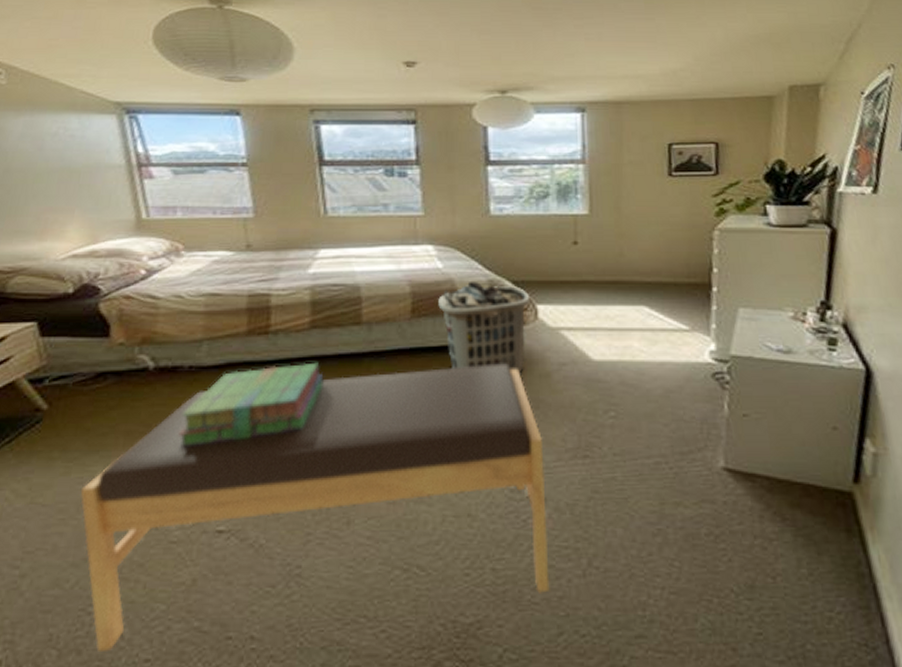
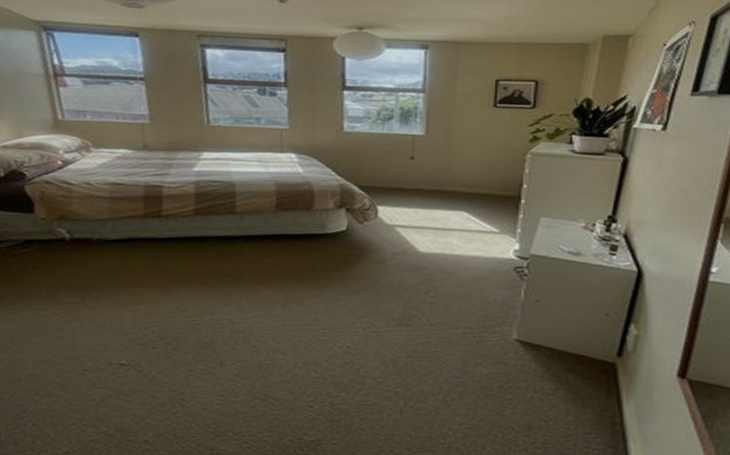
bench: present [80,363,550,653] -> none [14,250,376,446]
stack of books: present [178,362,324,448] -> none [89,241,204,301]
clothes hamper: present [438,280,530,372] -> none [298,184,373,258]

